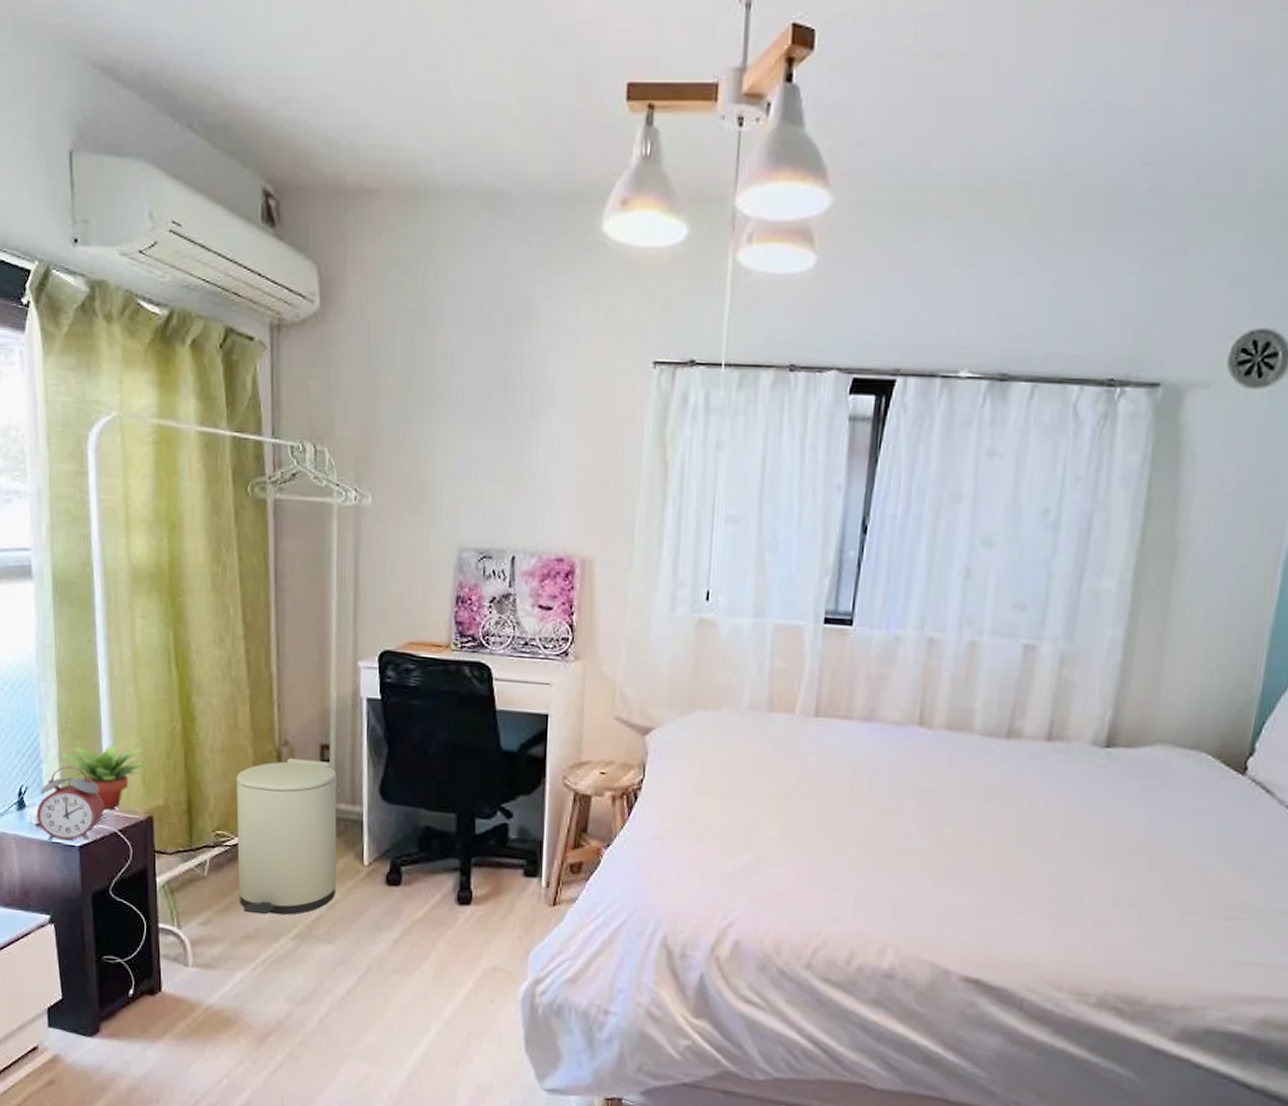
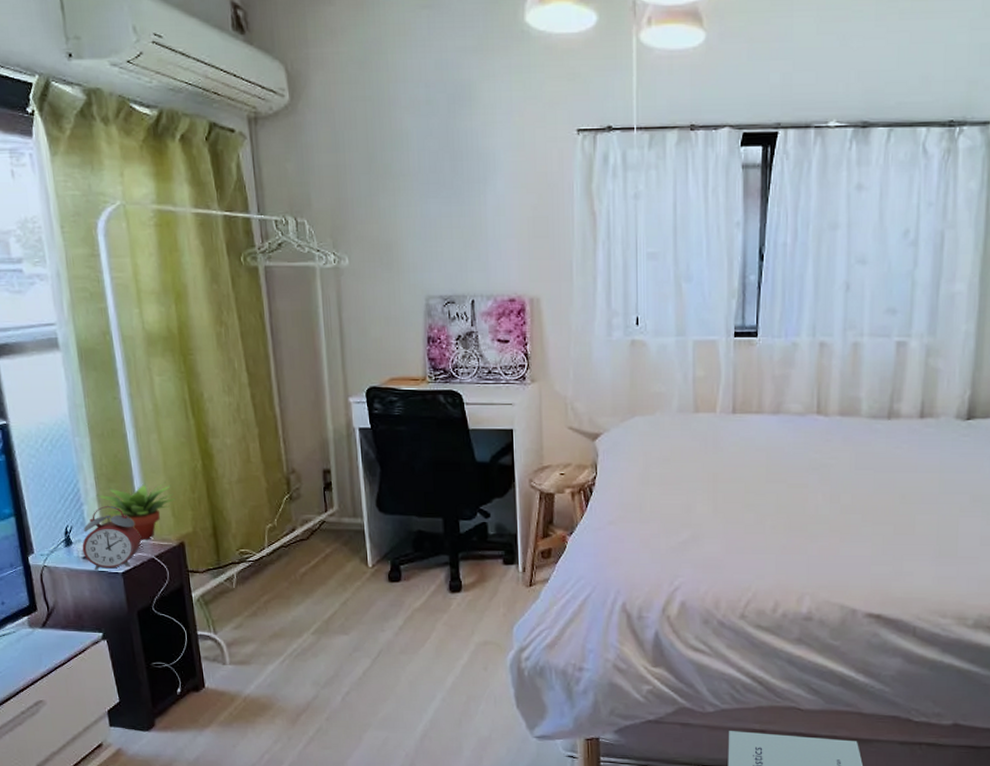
pedal bin: present [236,758,337,915] -> none [253,484,347,616]

